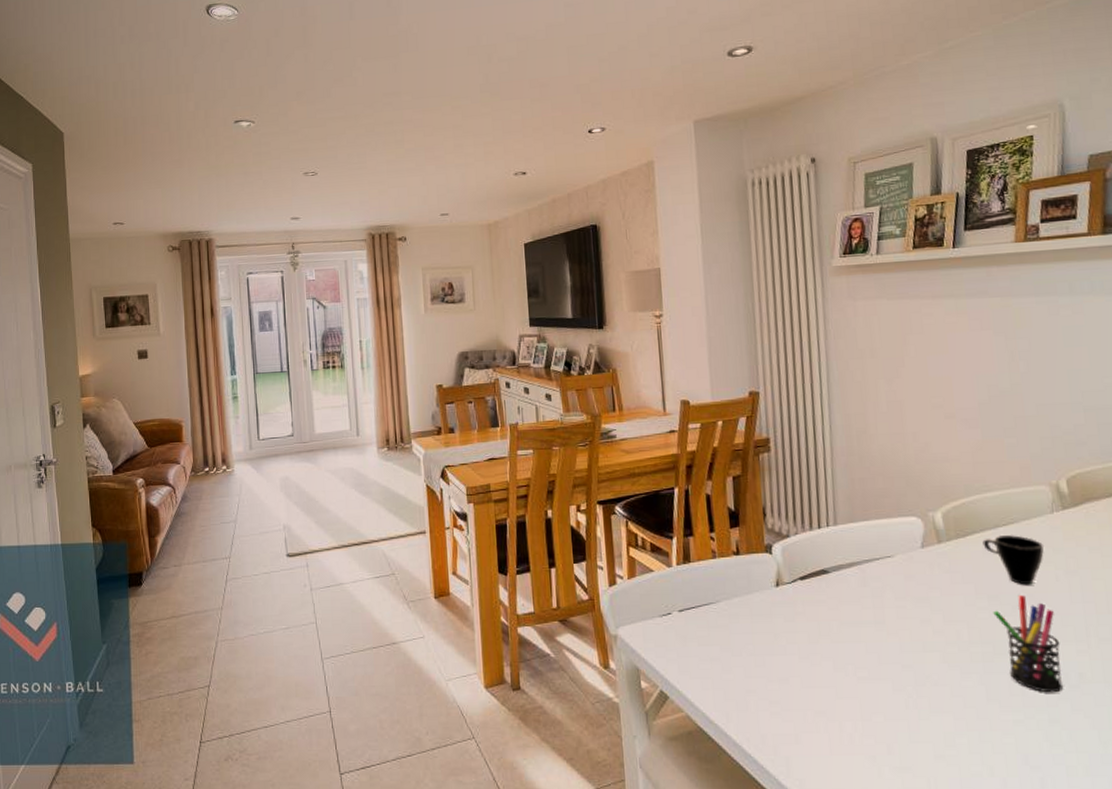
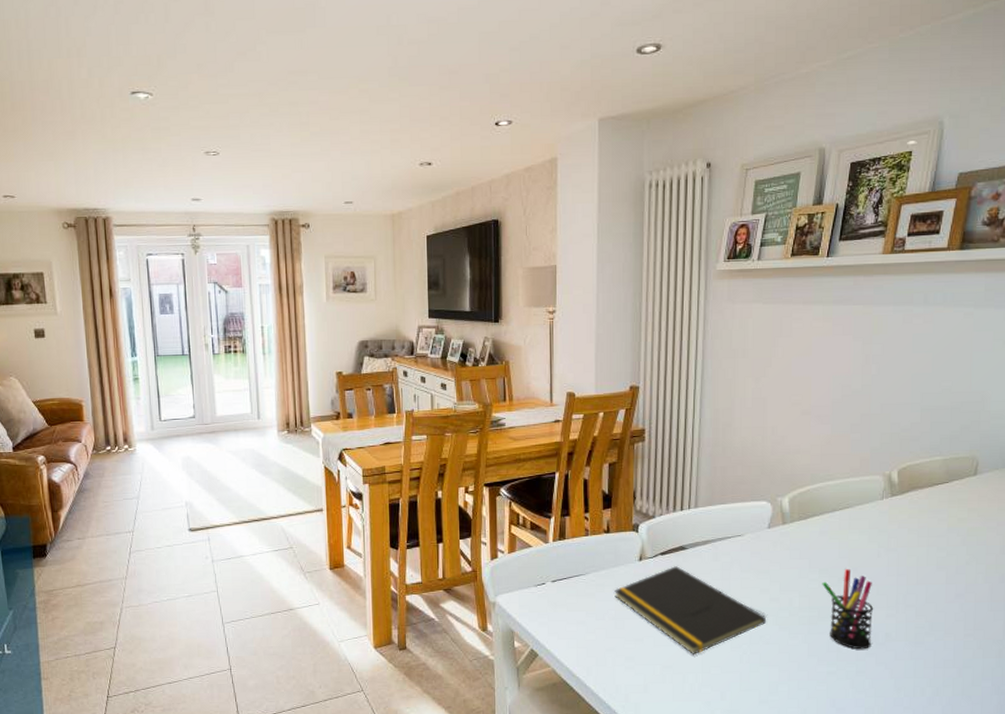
notepad: none [749,593,933,699] -> present [613,566,767,655]
cup: present [982,535,1044,585] -> none [820,518,871,561]

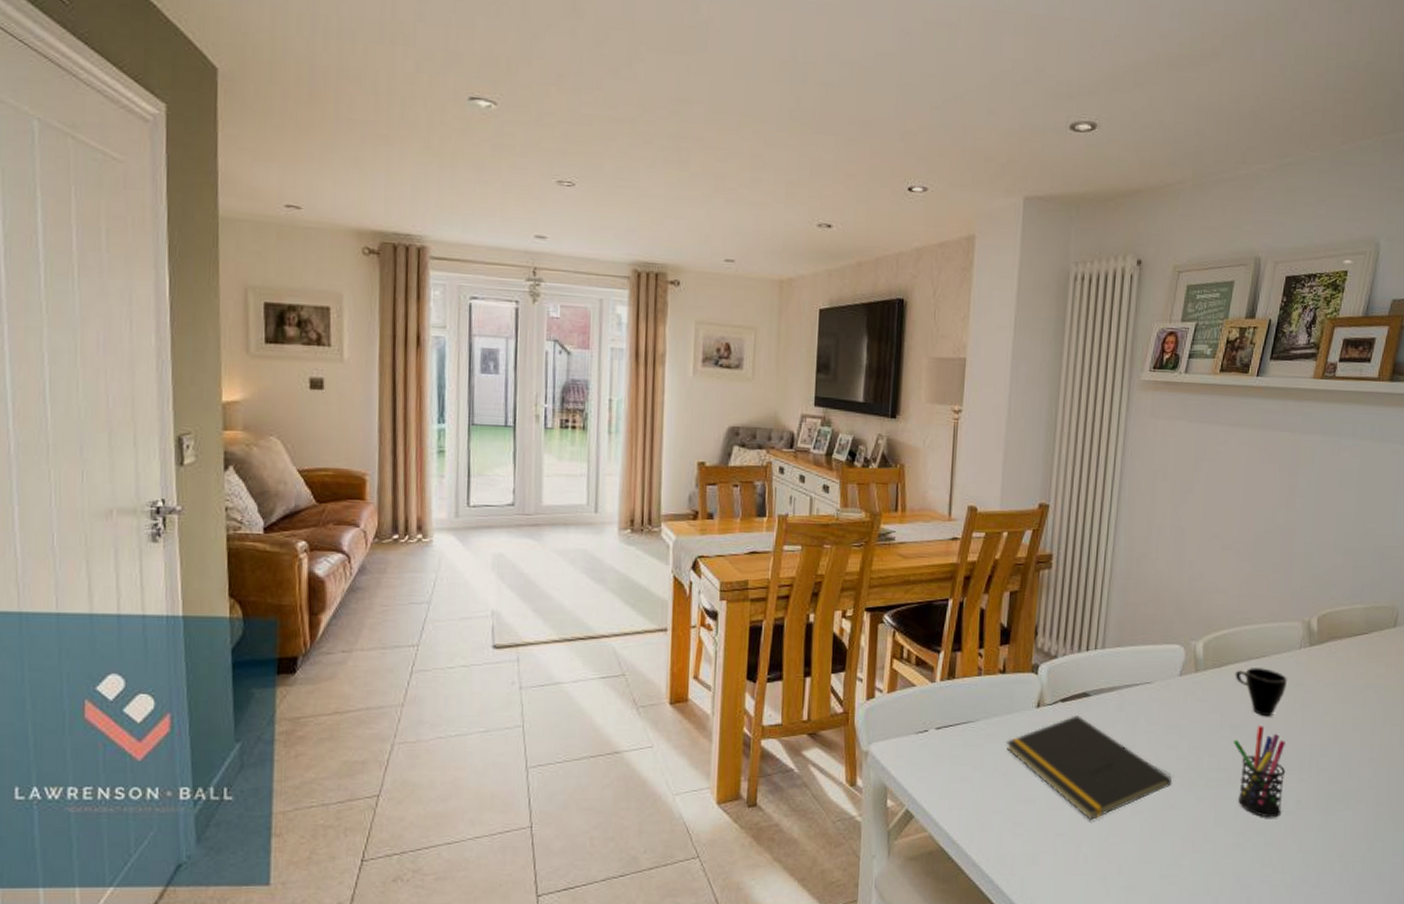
cup: none [820,518,871,561] -> present [1235,668,1287,717]

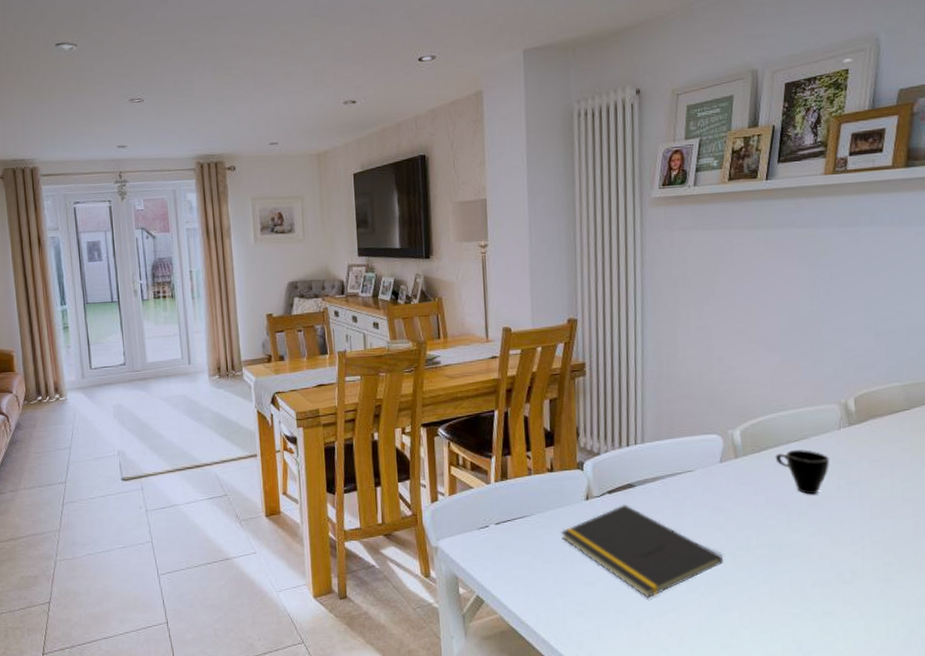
pen holder: present [1233,725,1286,818] -> none [780,502,838,589]

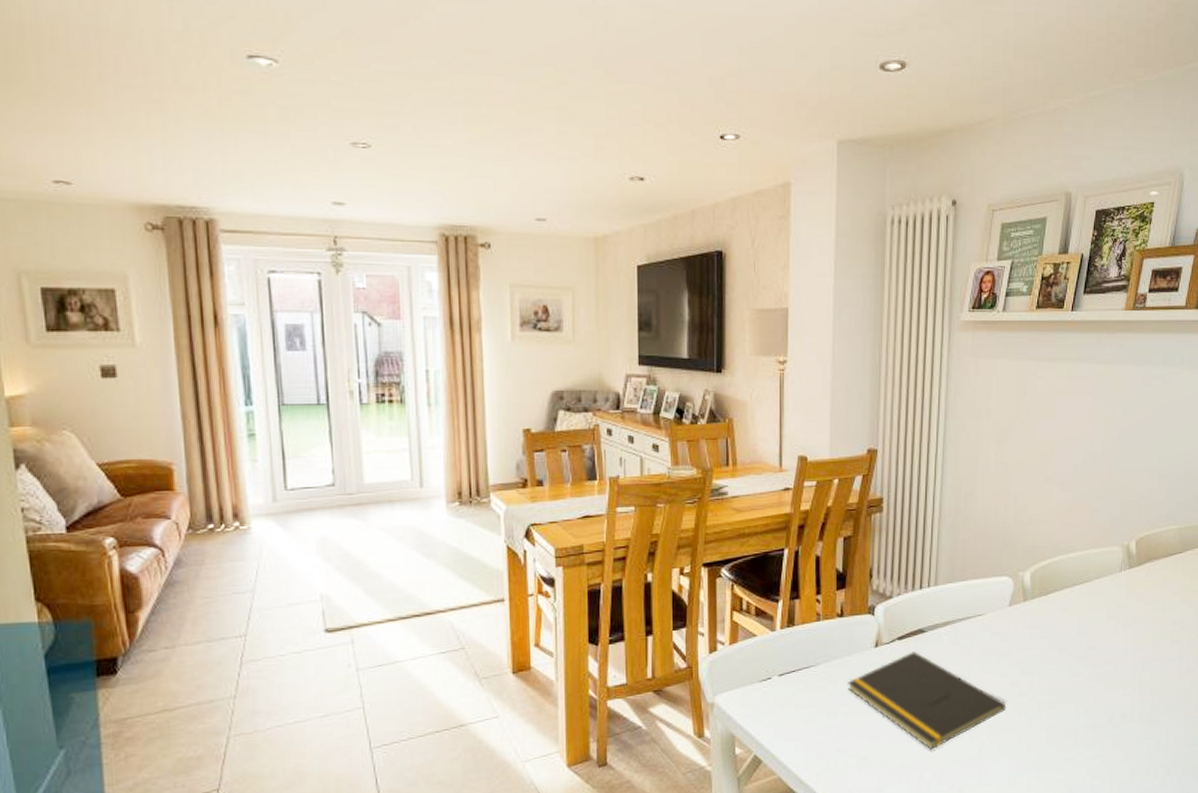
cup: present [775,450,829,495] -> none [1061,592,1109,638]

